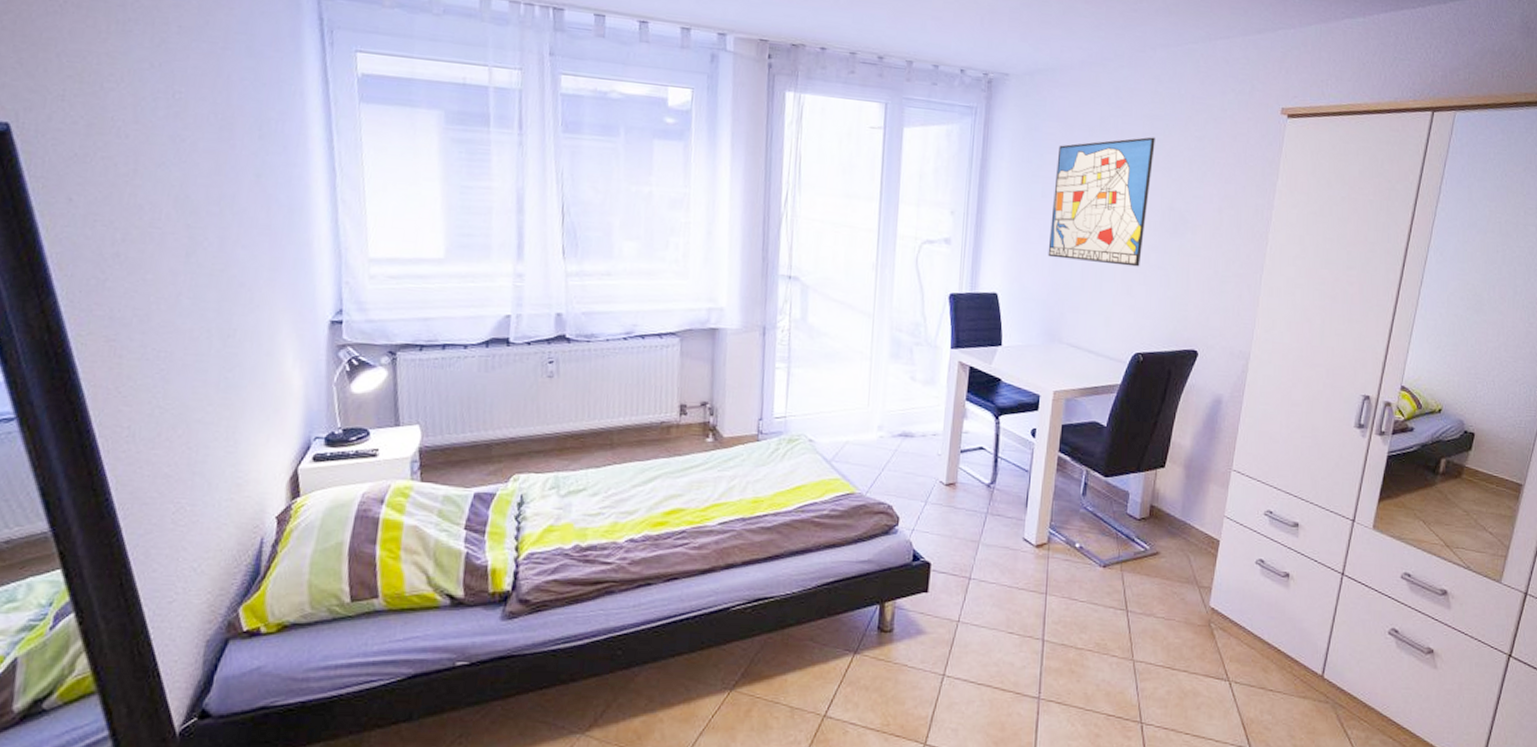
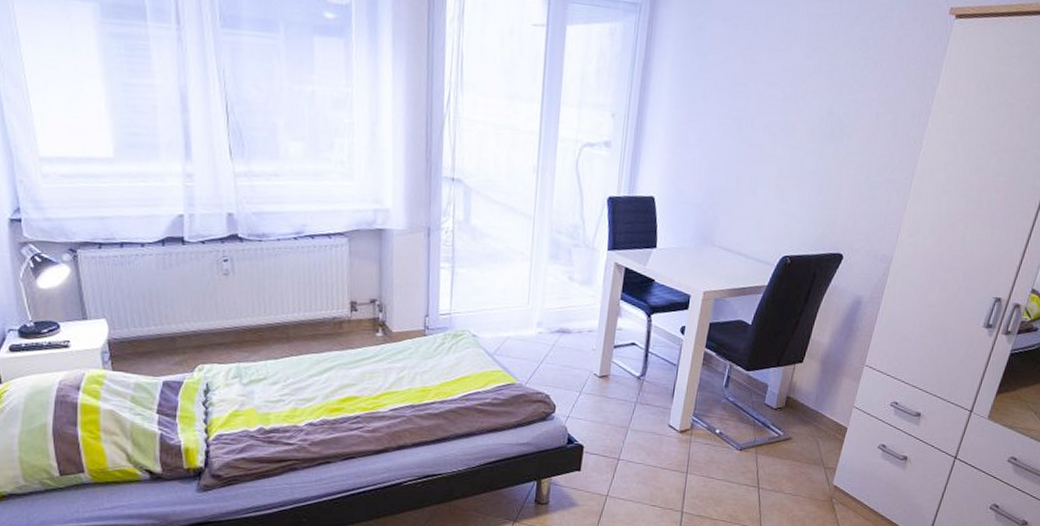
wall art: present [1048,137,1155,267] -> none [705,37,820,172]

